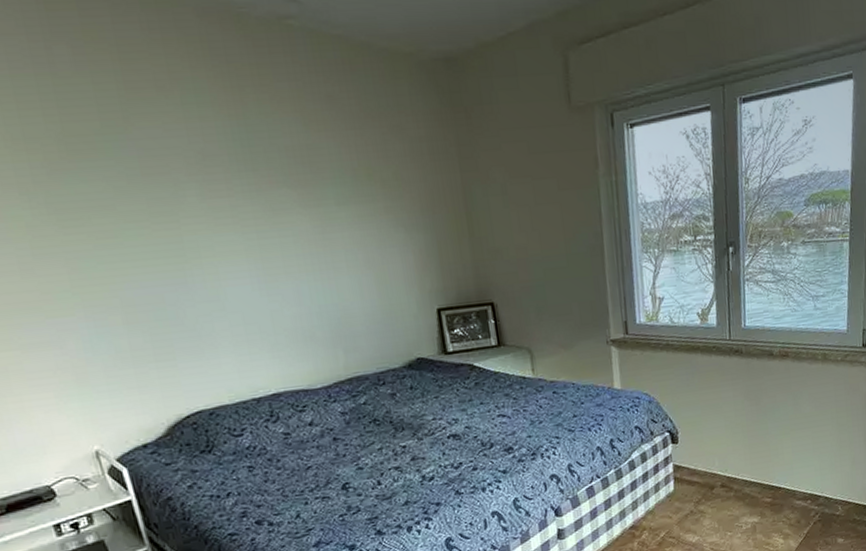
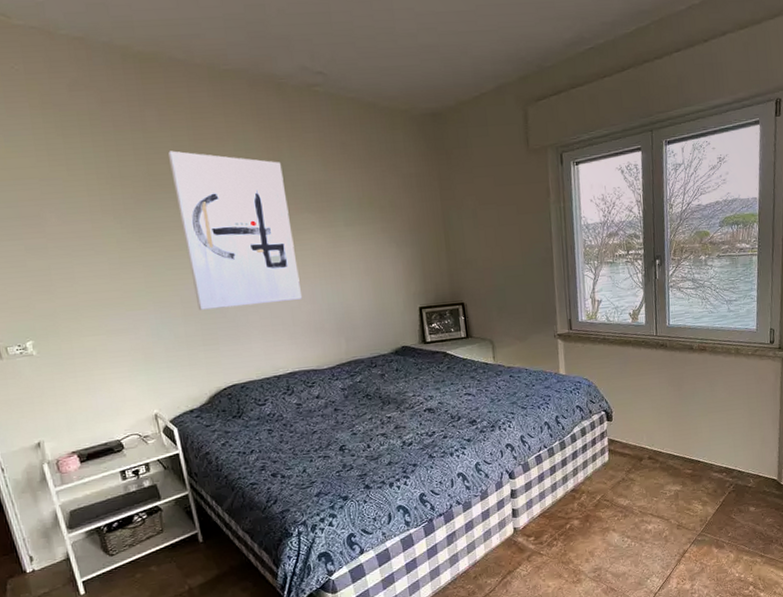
wall art: none [88,103,285,316] -> present [167,151,303,310]

